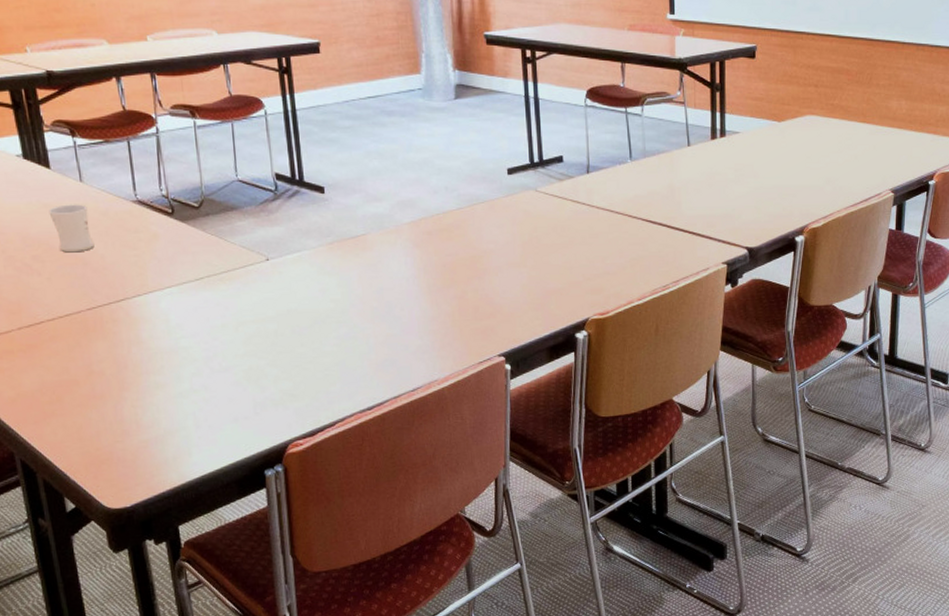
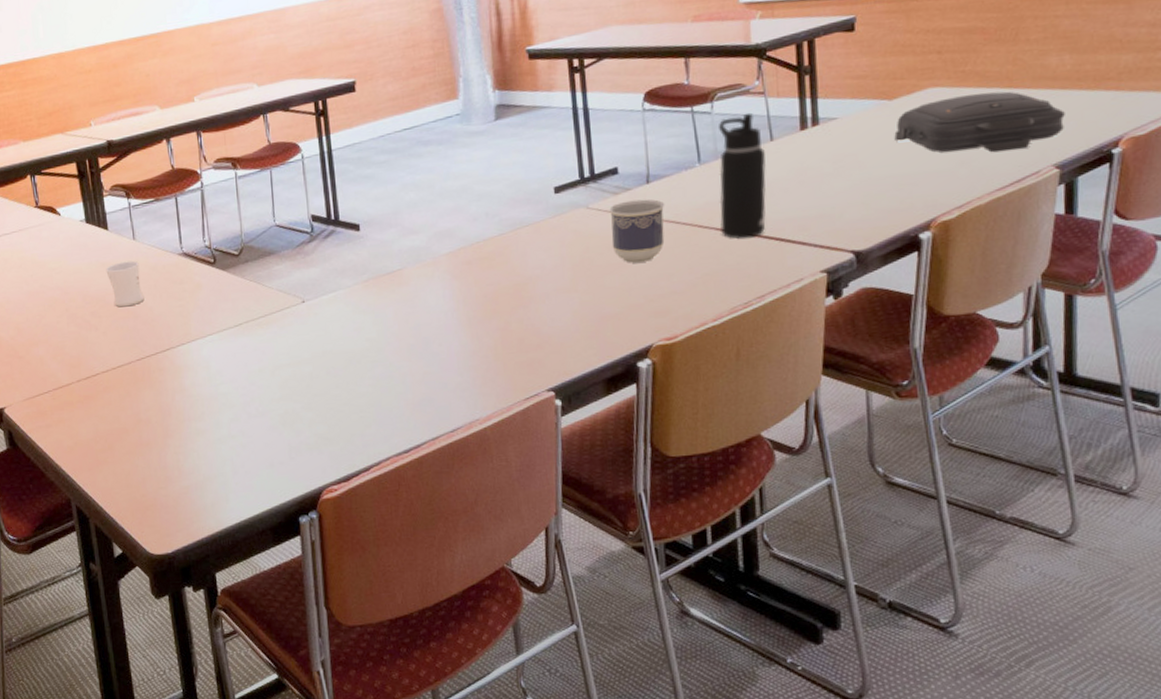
cup: none [555,187,602,244] -> present [609,199,665,263]
water bottle: none [646,119,683,229] -> present [719,112,766,238]
laptop bag: none [781,125,900,175] -> present [894,91,1065,153]

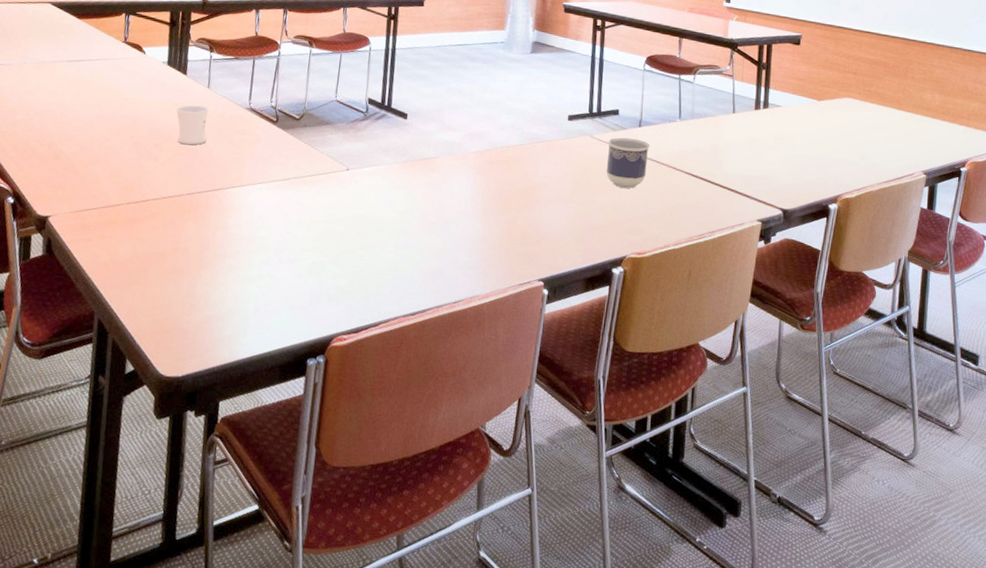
water bottle: present [719,112,766,238] -> none [689,88,728,183]
laptop bag: present [894,91,1065,153] -> none [819,107,933,155]

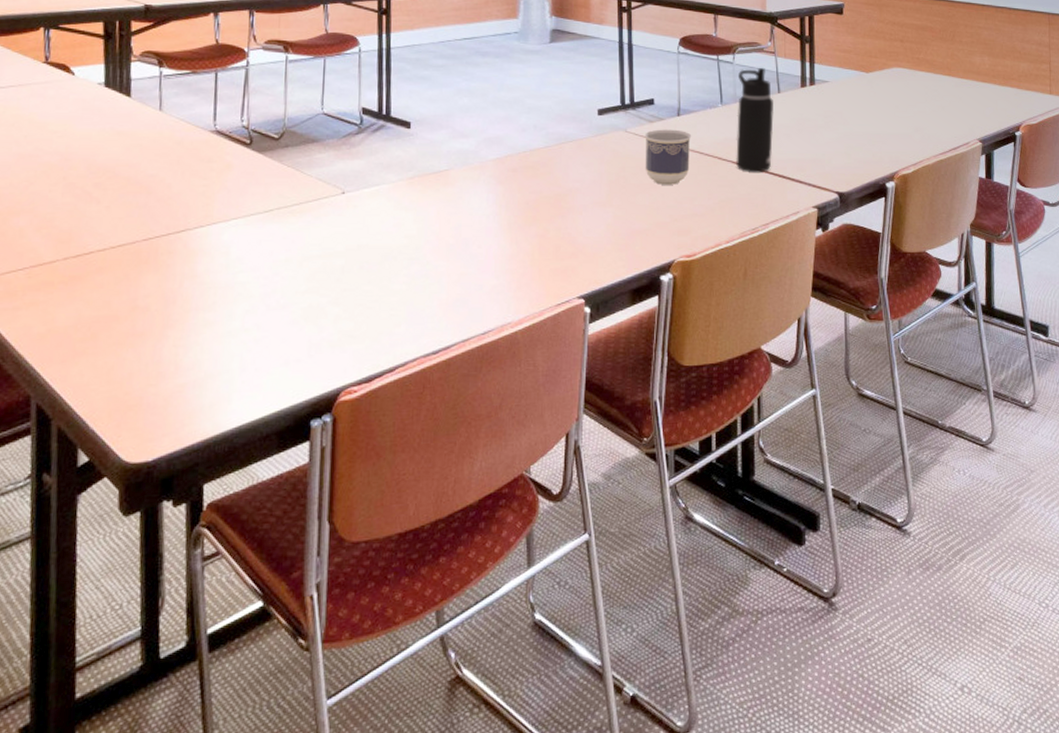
mug: present [176,105,208,145] -> none [121,132,163,181]
water bottle: none [689,88,728,183] -> present [736,67,774,172]

